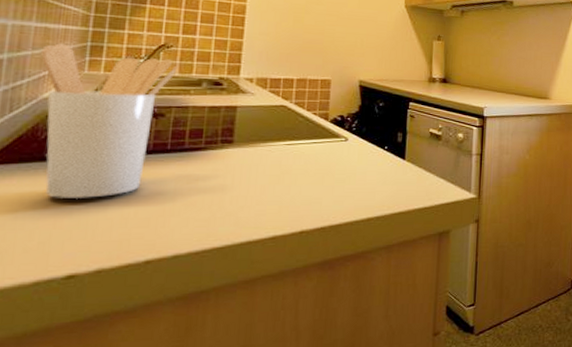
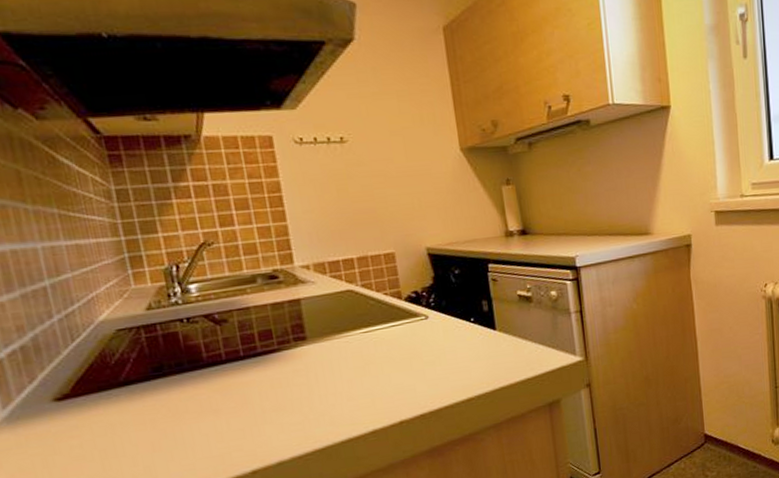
utensil holder: present [41,43,178,200] -> none [80,258,226,422]

